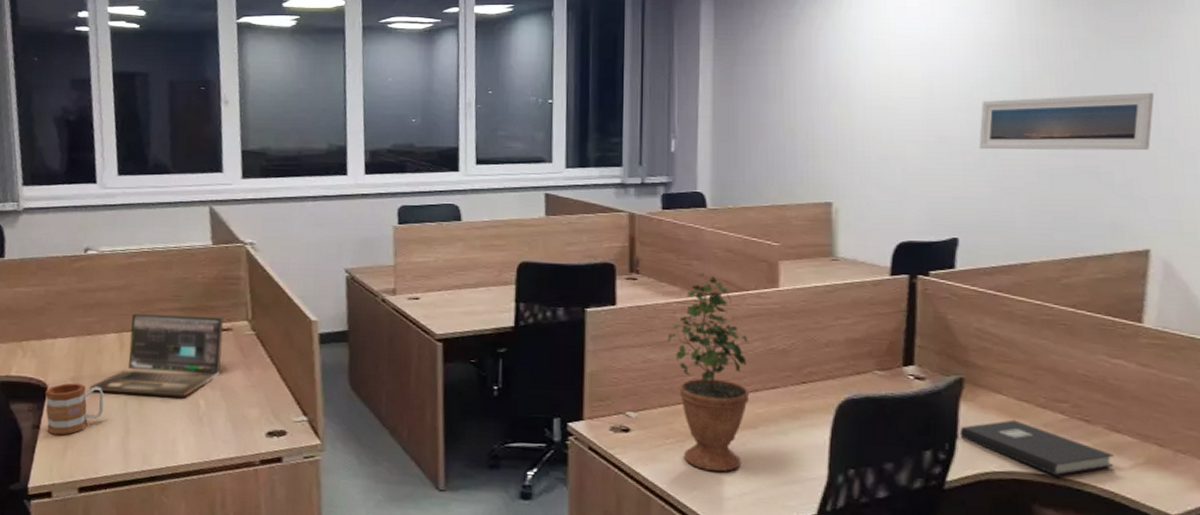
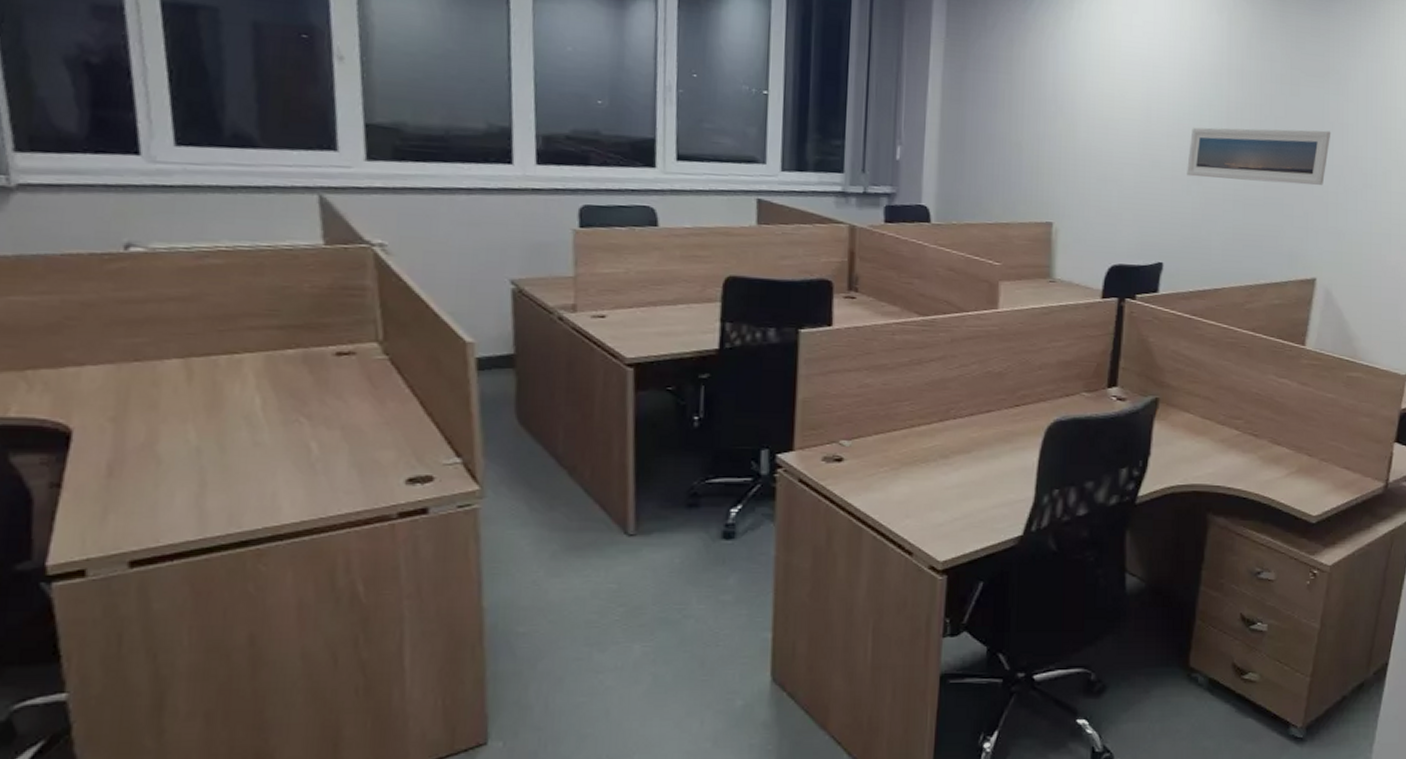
mug: present [45,382,104,435] -> none [67,424,165,495]
laptop: present [89,313,223,397] -> none [140,332,343,440]
potted plant: present [667,273,750,472] -> none [885,292,966,498]
book: present [959,419,1114,475] -> none [1152,436,1274,486]

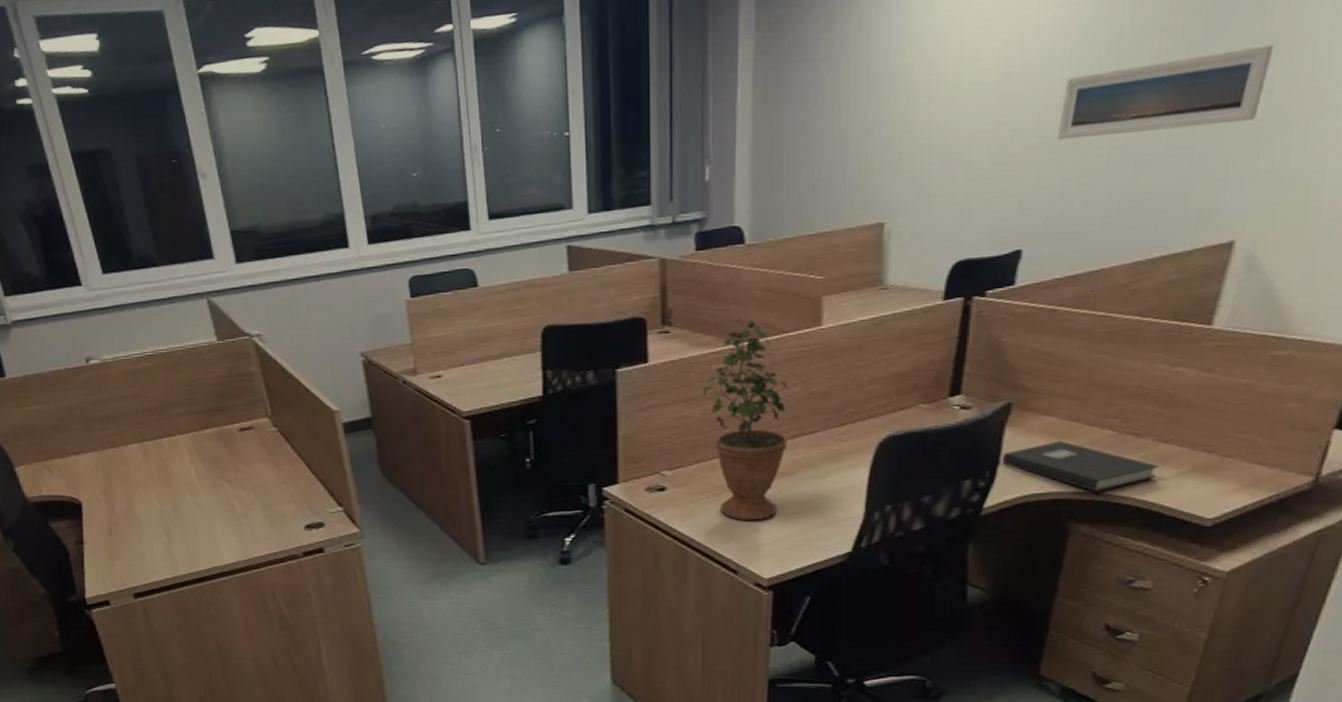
potted plant: none [885,292,966,498] -> present [702,318,788,520]
book: none [1152,436,1274,486] -> present [1001,440,1158,491]

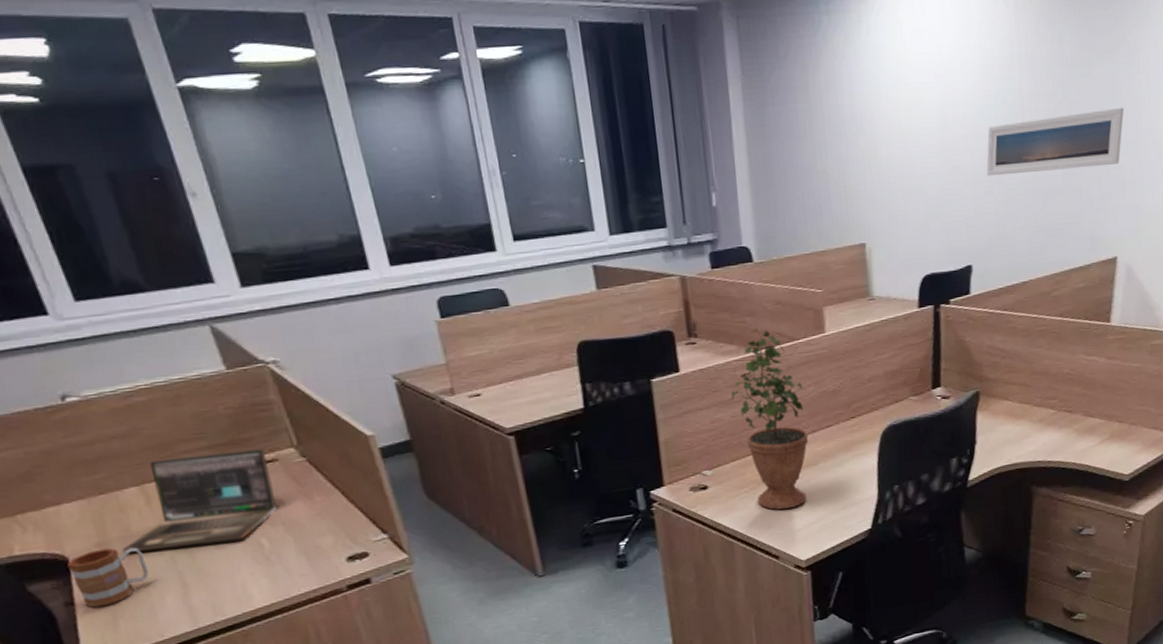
mug: none [80,496,142,548] -> present [67,547,149,608]
laptop: none [122,415,250,502] -> present [122,447,278,553]
book: present [1001,440,1158,491] -> none [977,420,1088,460]

